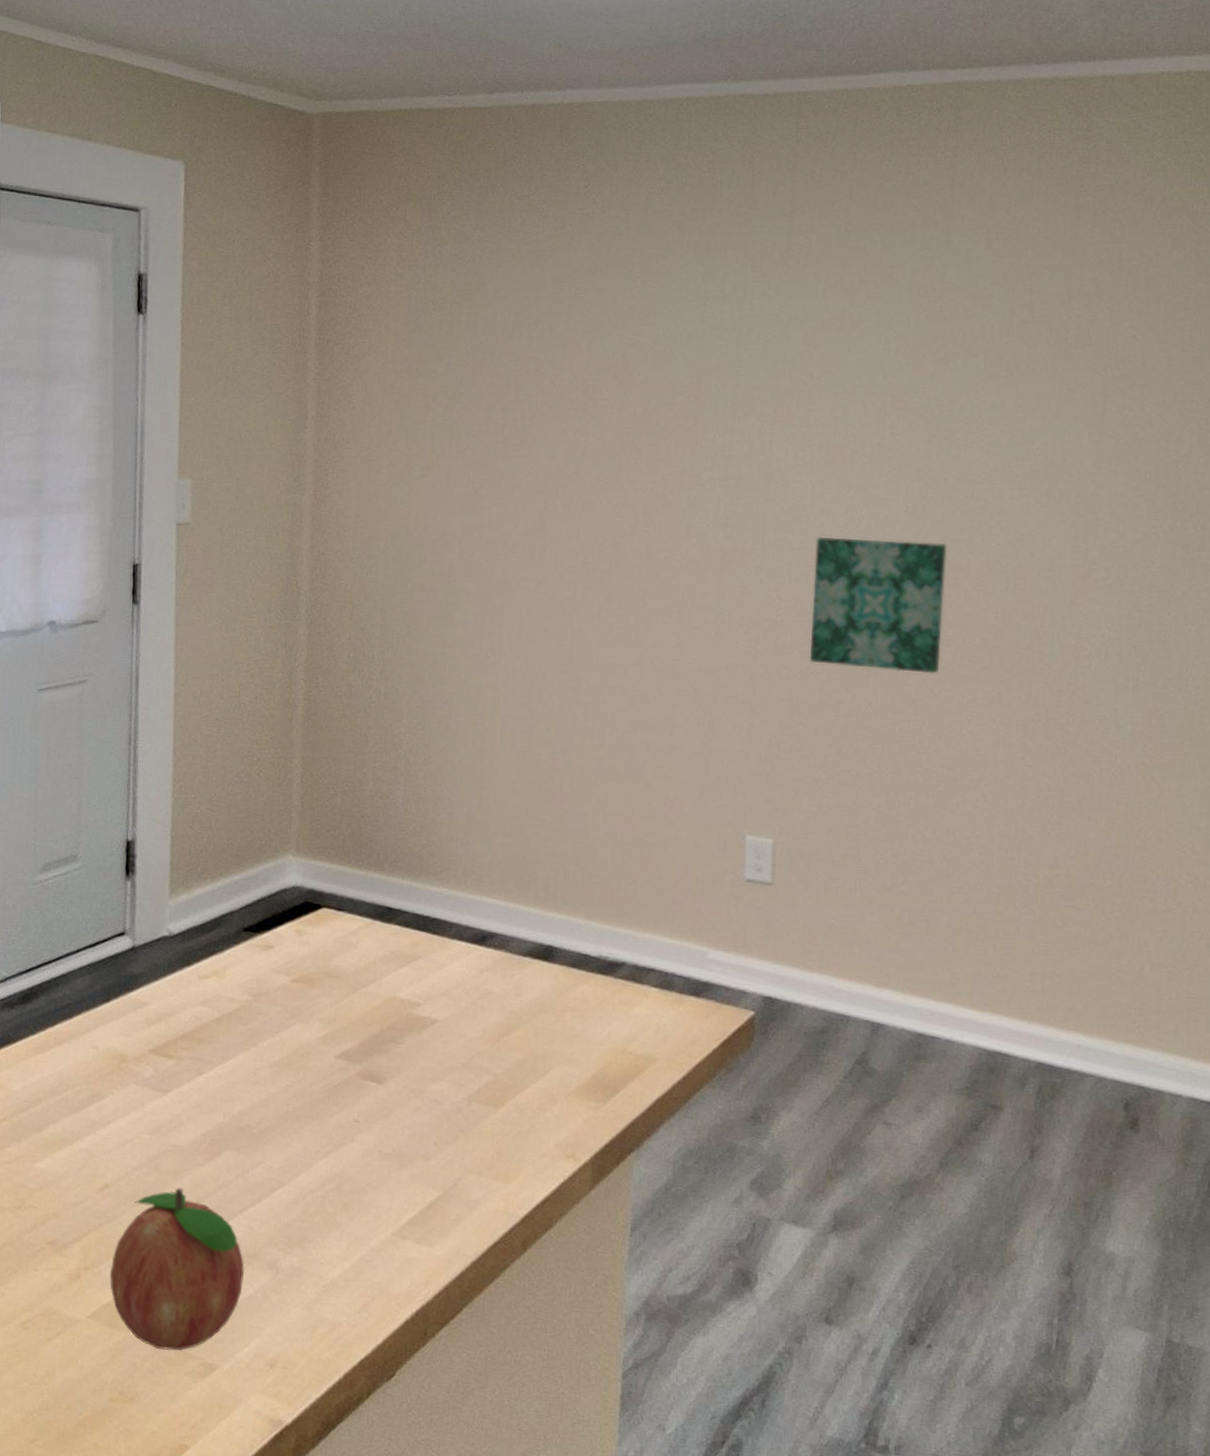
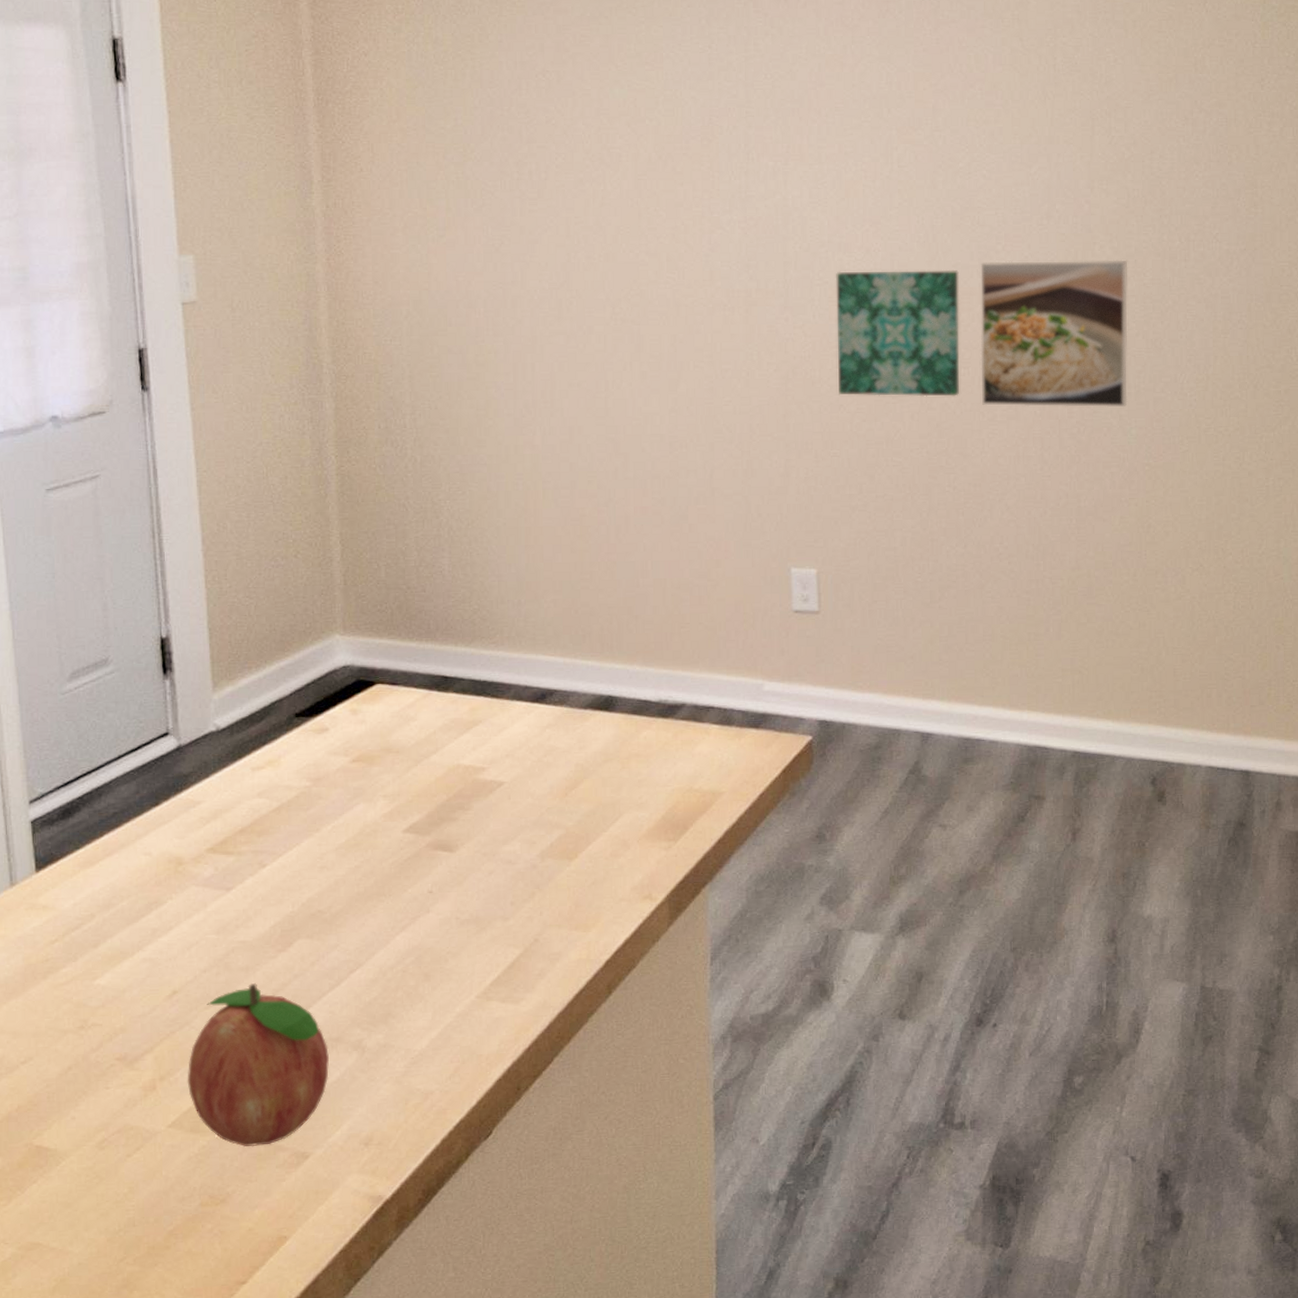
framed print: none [963,537,1135,700] -> present [980,260,1128,408]

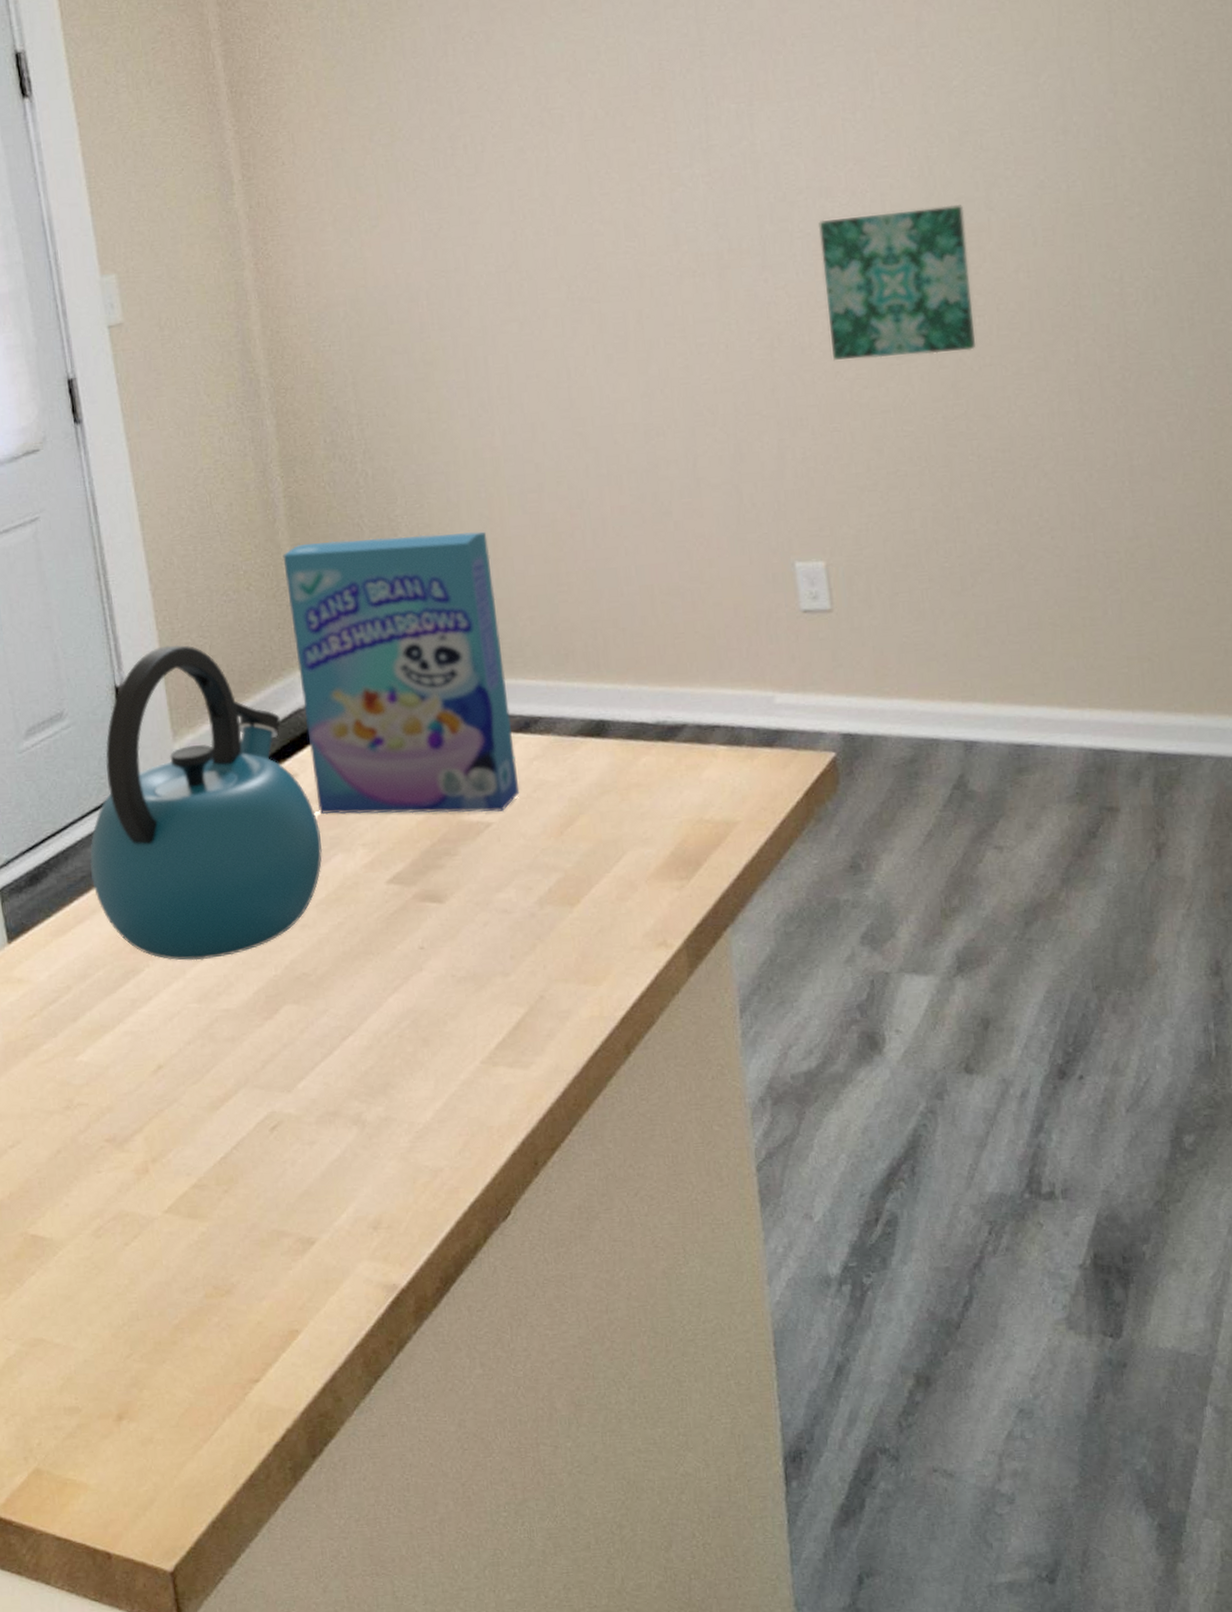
kettle: none [123,603,346,896] -> present [90,644,323,961]
fruit: present [187,983,329,1147] -> none [180,1055,329,1233]
cereal box: none [331,518,532,773] -> present [282,531,520,815]
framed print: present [980,260,1128,408] -> none [988,171,1180,358]

